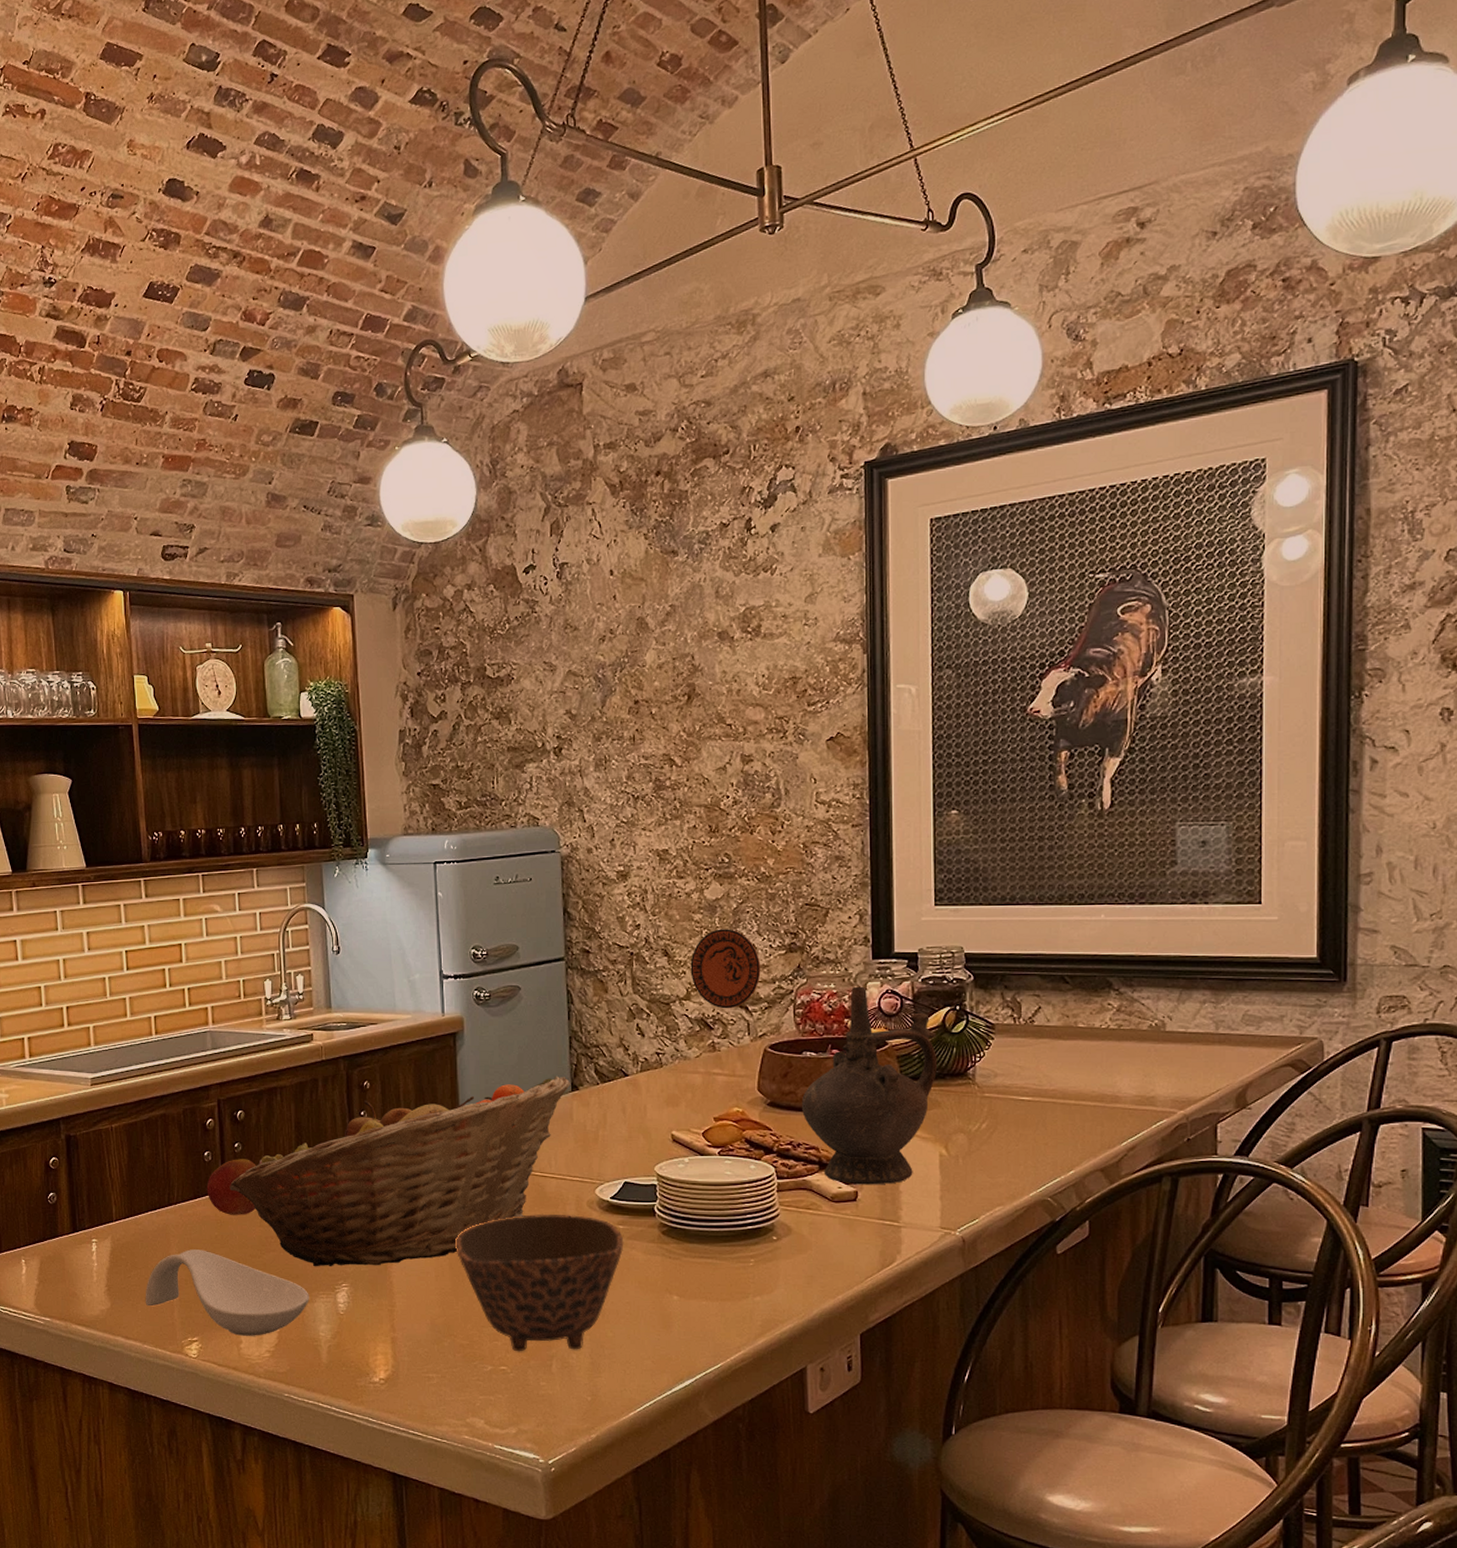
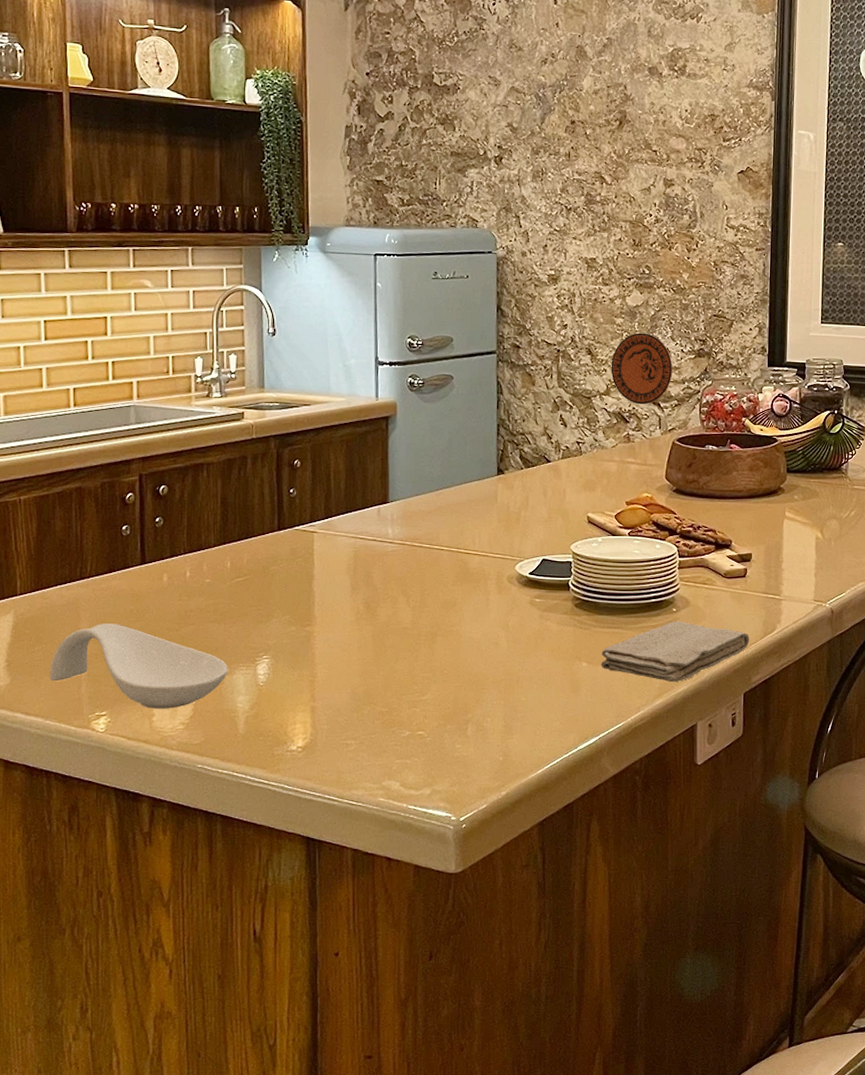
apple: present [206,1159,256,1215] -> none [123,533,178,589]
fruit basket: present [229,1076,570,1267] -> none [148,460,496,640]
bowl: present [454,1213,624,1352] -> none [378,588,540,717]
washcloth: none [694,1250,865,1320] -> present [601,621,750,683]
ceremonial vessel: present [801,986,938,1185] -> none [702,390,818,563]

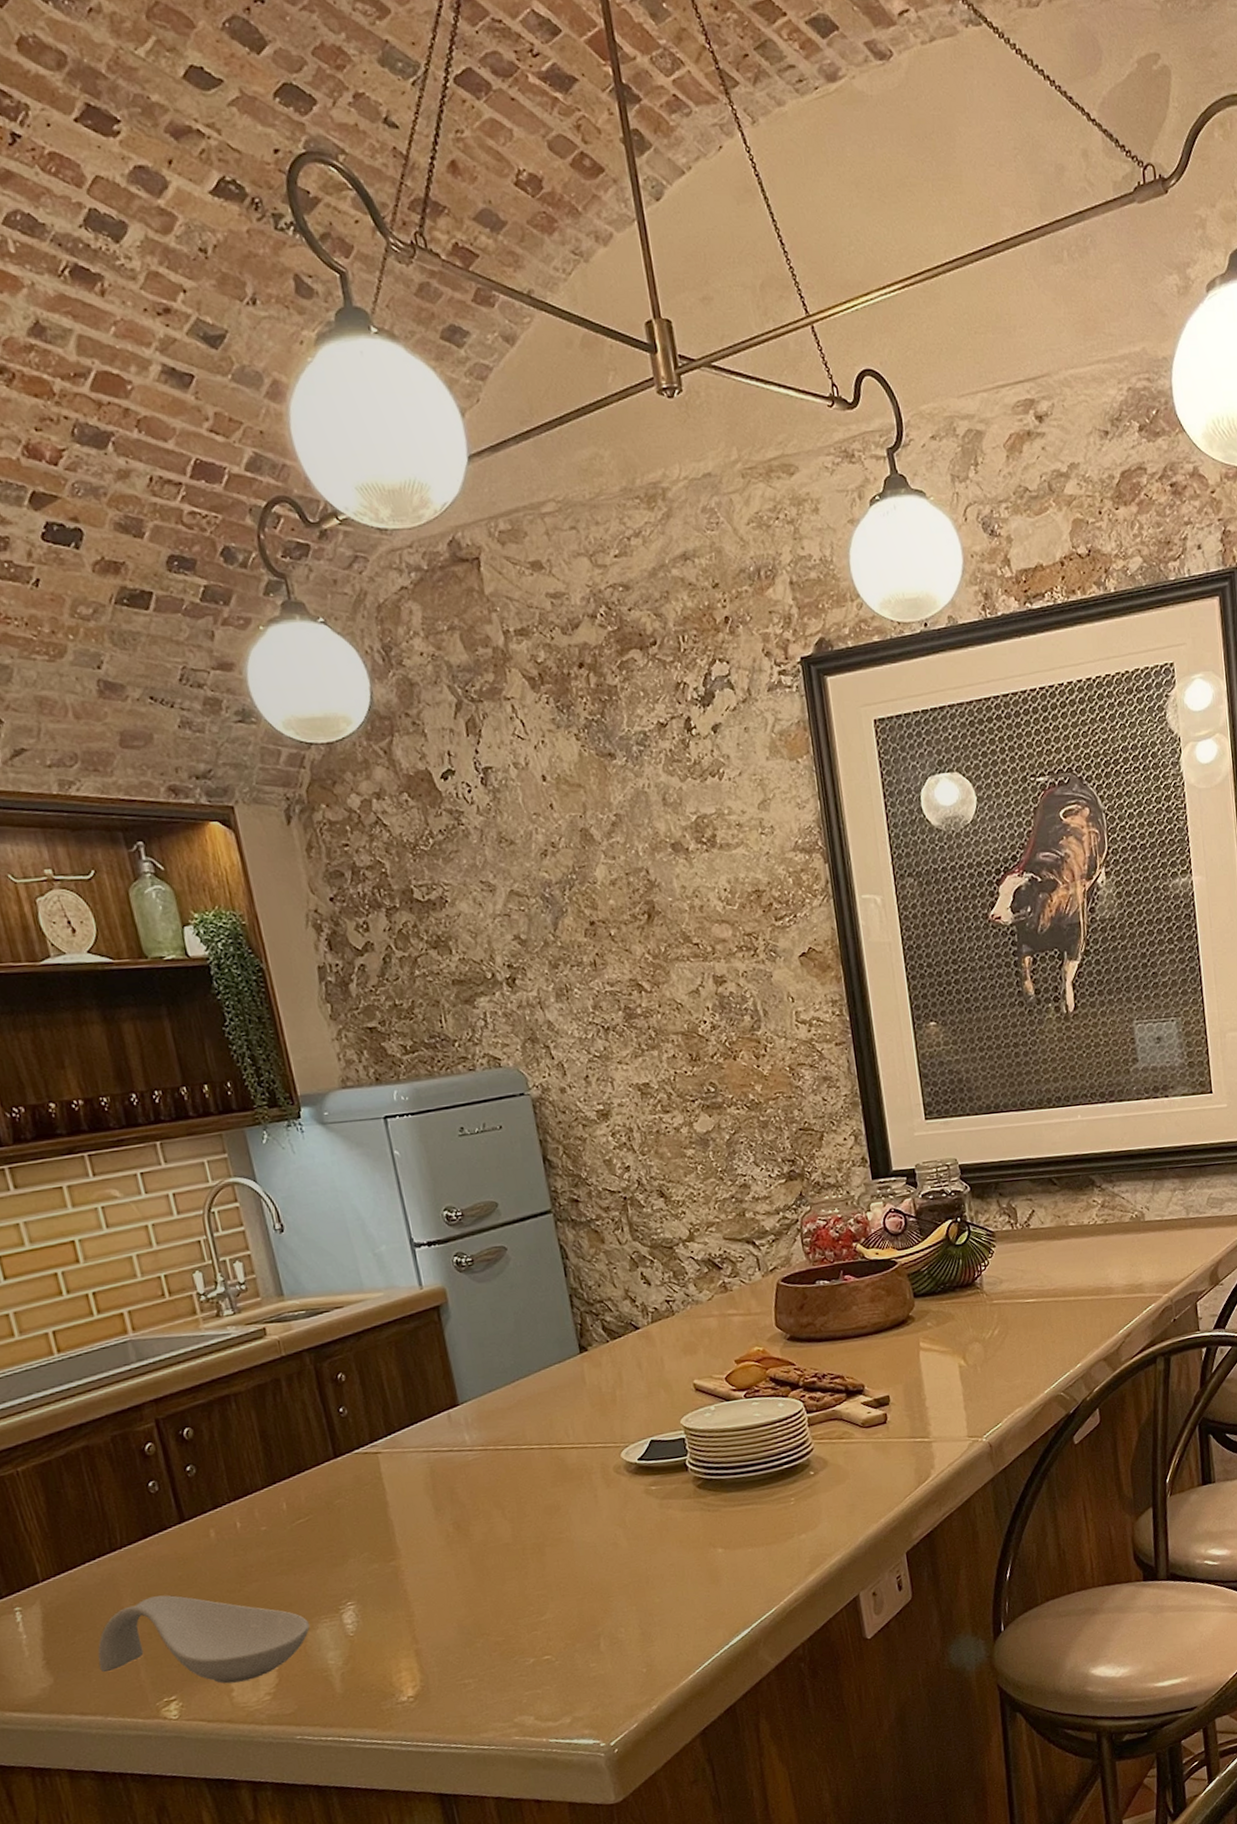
washcloth: present [601,621,750,683] -> none [737,1483,903,1554]
decorative plate: present [611,333,673,405] -> none [689,1162,764,1247]

